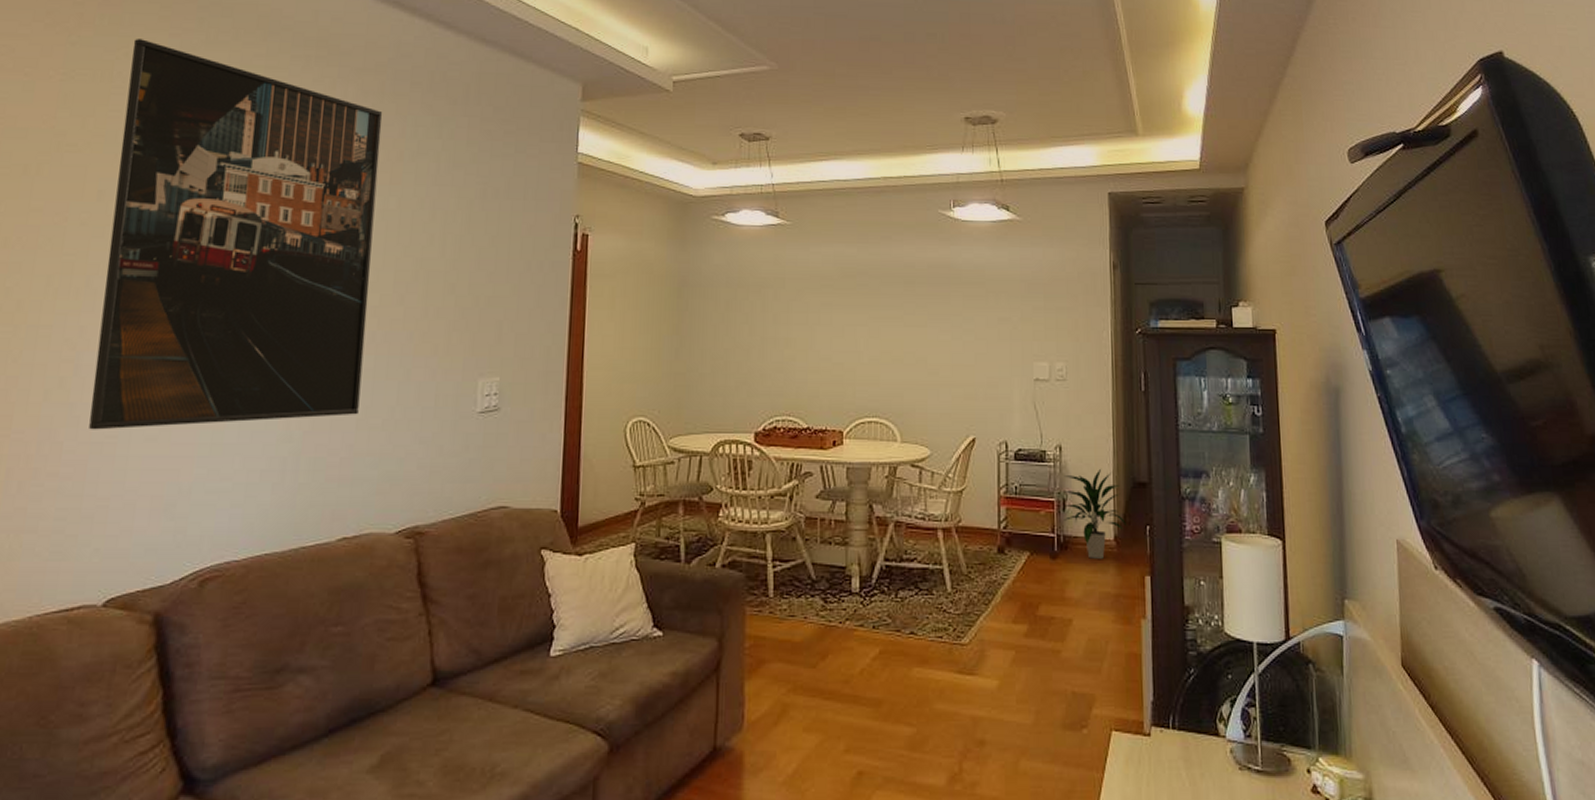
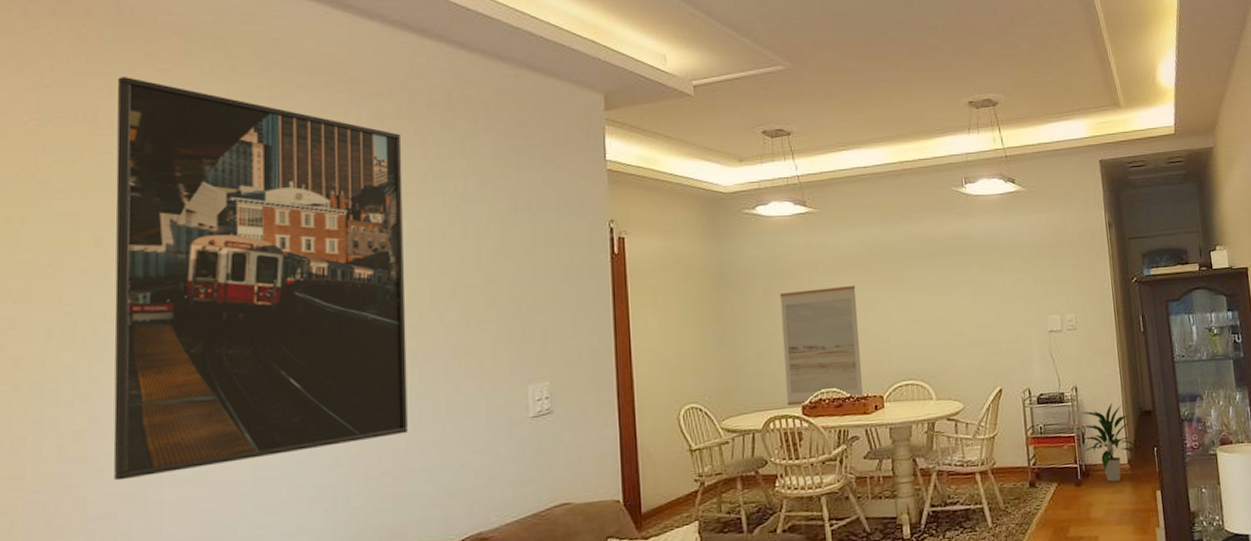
wall art: none [740,307,824,432] -> present [779,286,864,406]

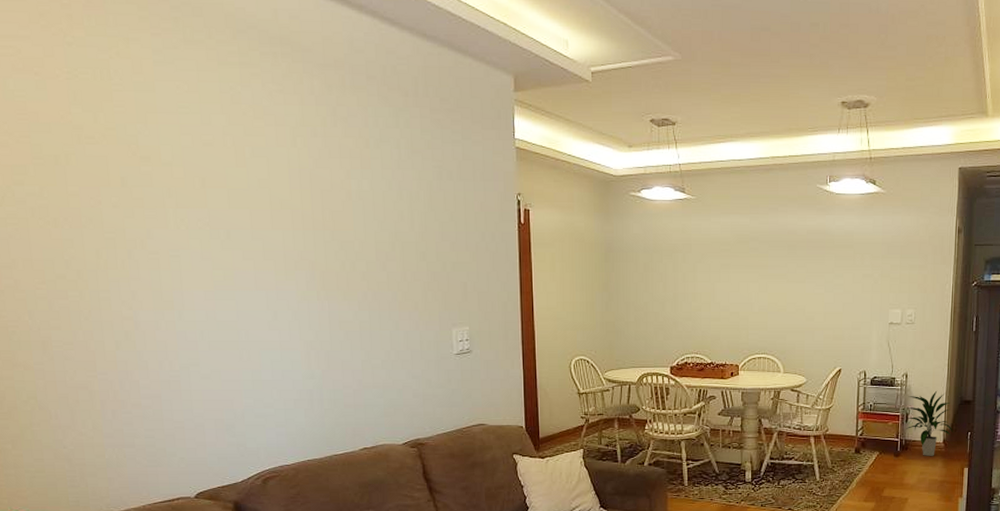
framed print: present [113,77,408,481] -> none [121,39,362,371]
wall art: present [779,286,864,406] -> none [657,268,723,367]

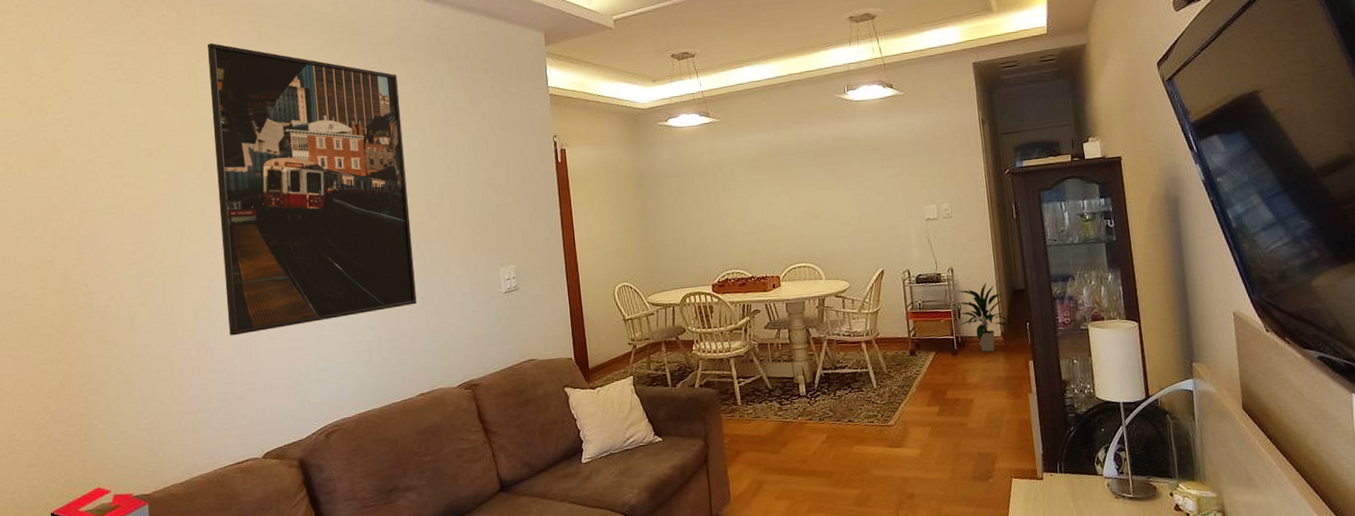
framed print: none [121,39,362,371] -> present [207,43,417,336]

